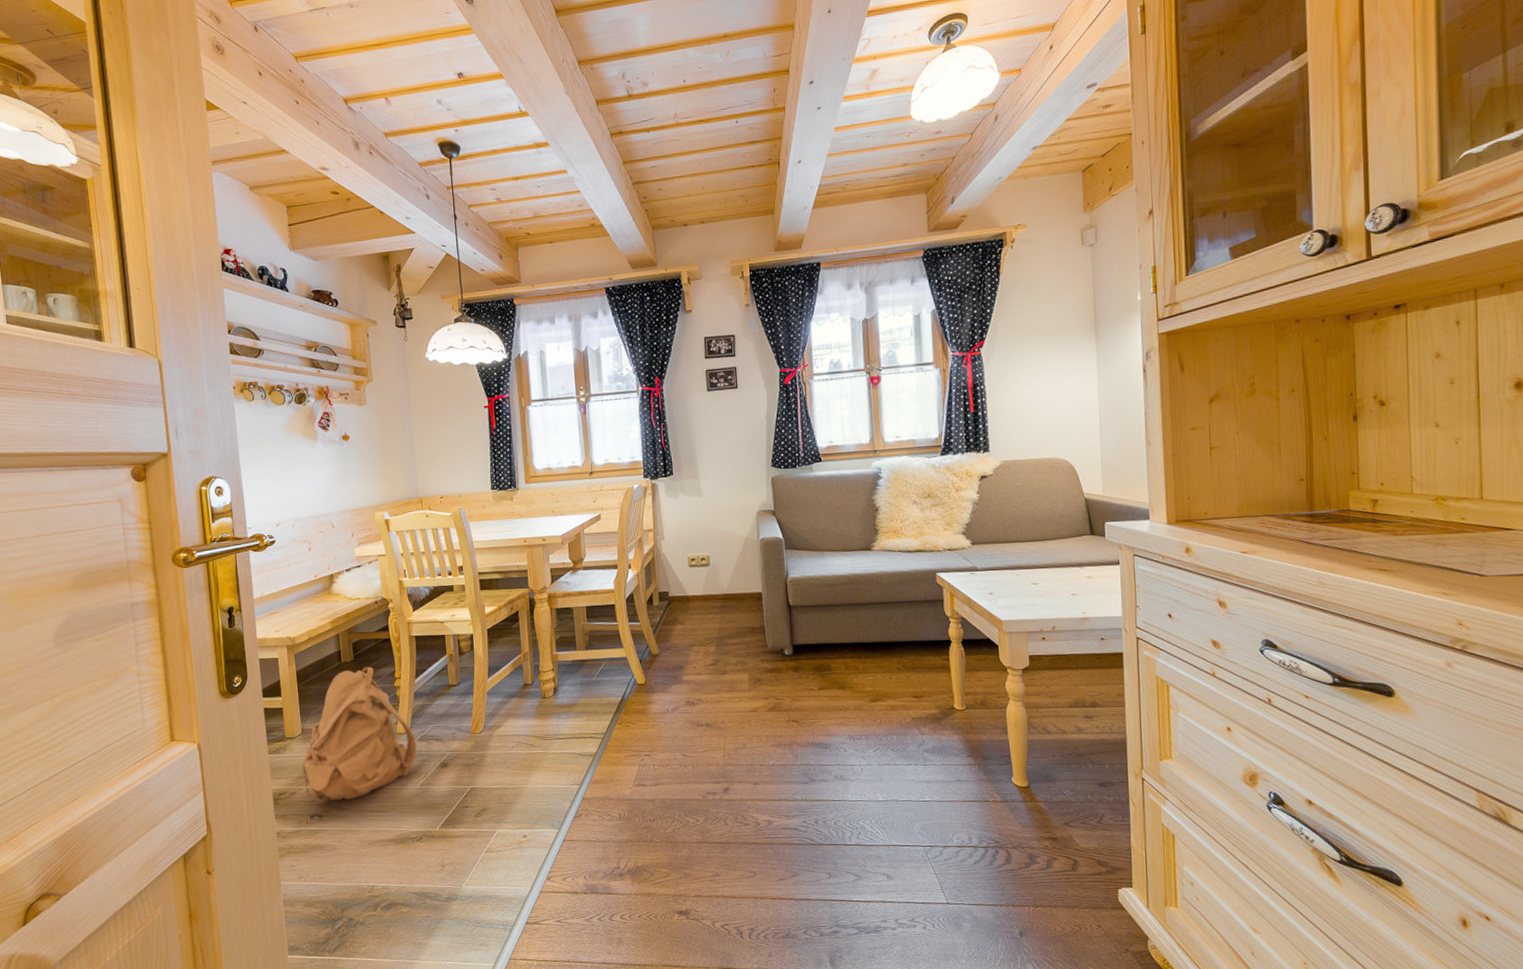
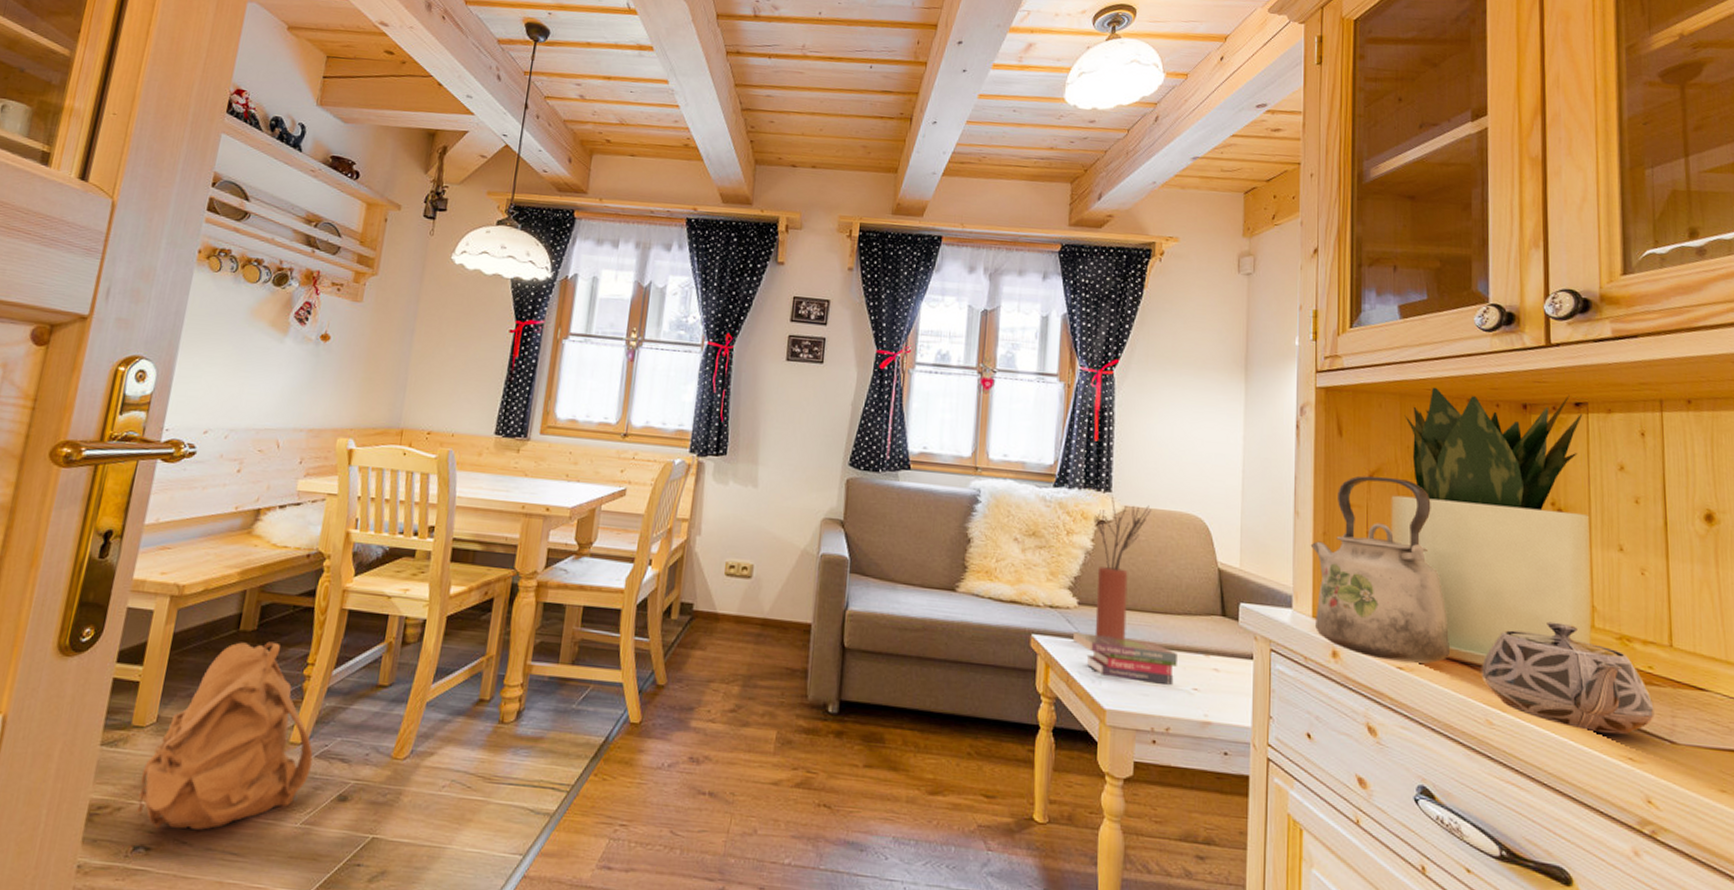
books: none [970,563,1057,596] -> present [1073,632,1177,686]
vase: none [977,456,1025,567] -> present [1093,497,1152,640]
kettle: none [1161,398,1286,549] -> present [1310,475,1450,665]
planter: none [1230,299,1411,541] -> present [1390,387,1593,667]
teapot: none [1313,494,1467,577] -> present [1481,621,1656,735]

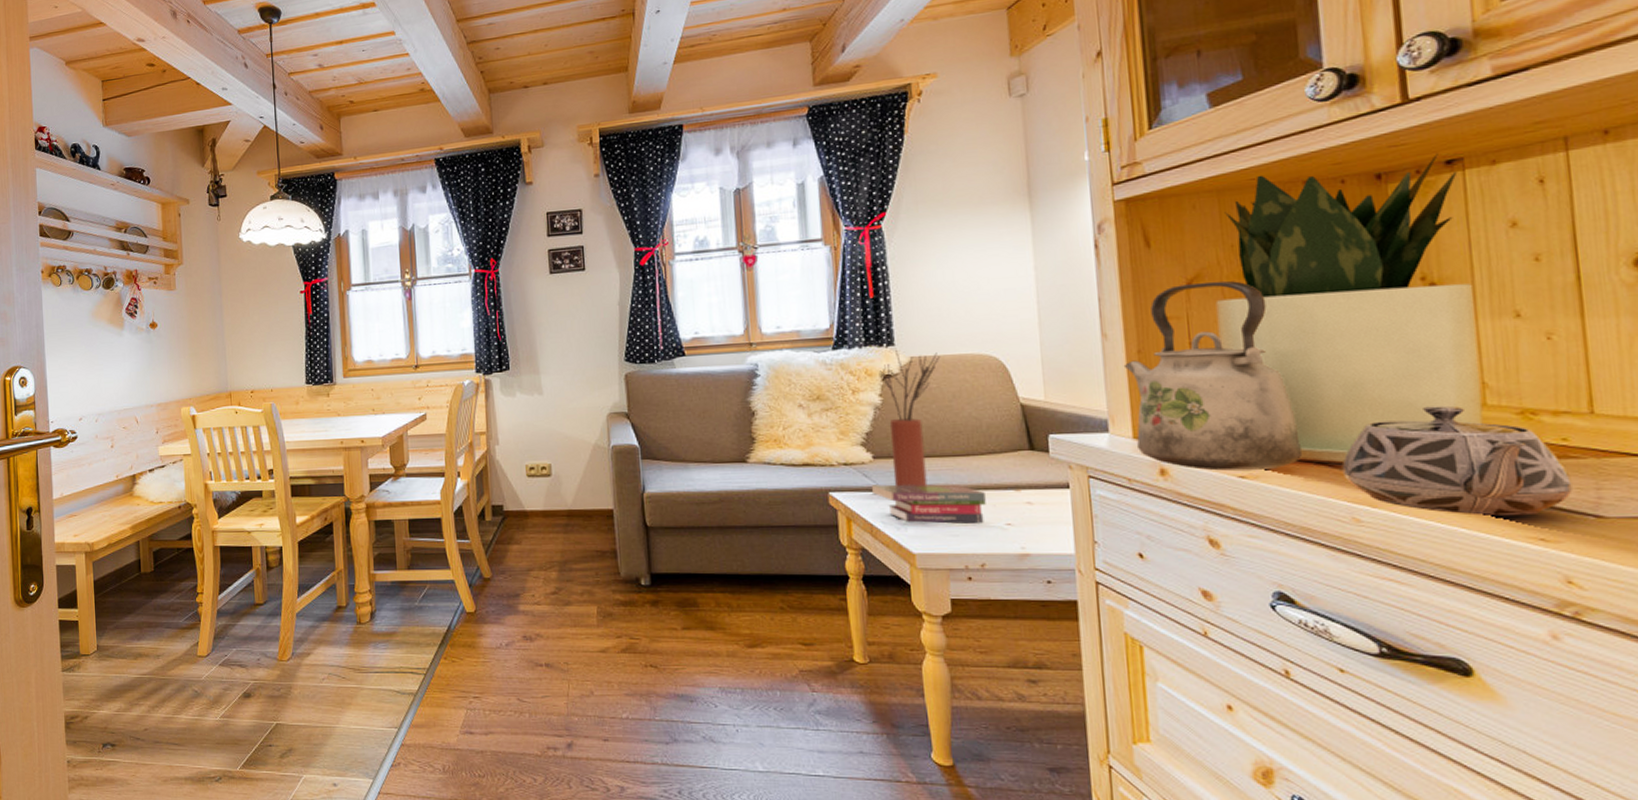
backpack: present [135,641,313,830] -> none [96,579,218,730]

